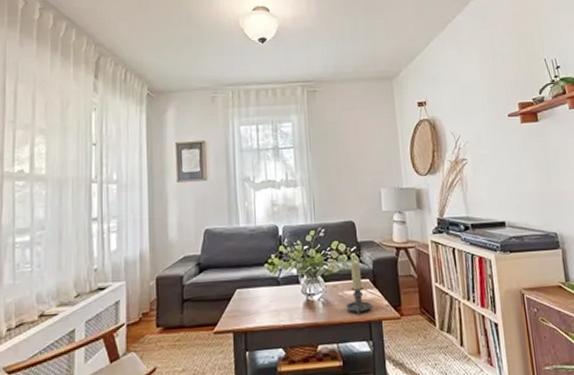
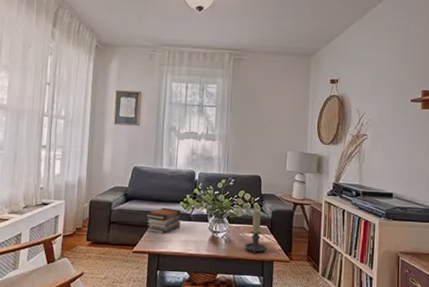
book stack: none [226,273,268,306] -> present [146,207,181,234]

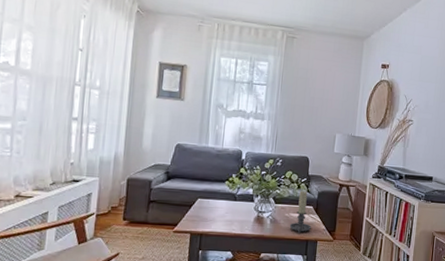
book stack: present [146,207,181,234] -> none [189,186,226,214]

